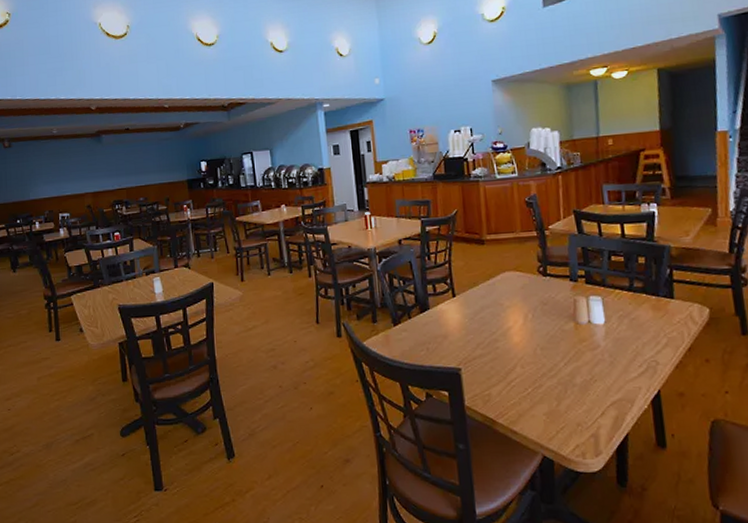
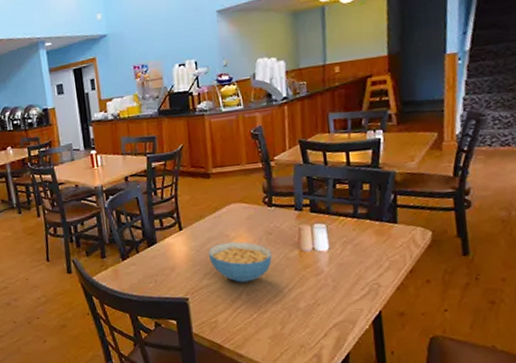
cereal bowl: none [481,310,547,354] -> present [208,241,272,283]

